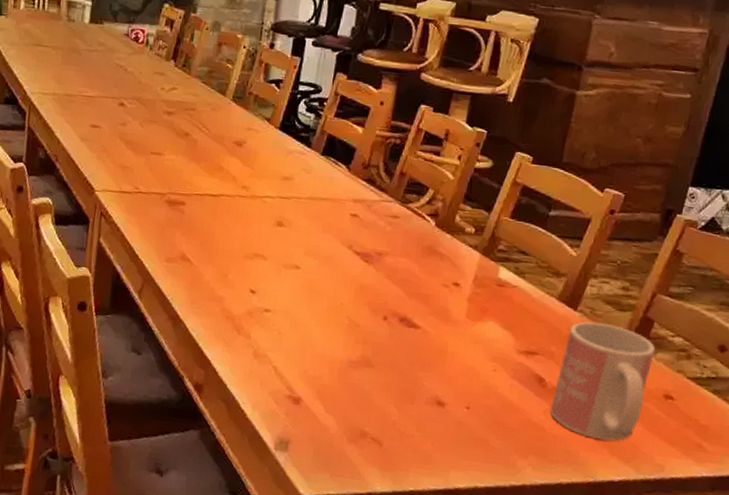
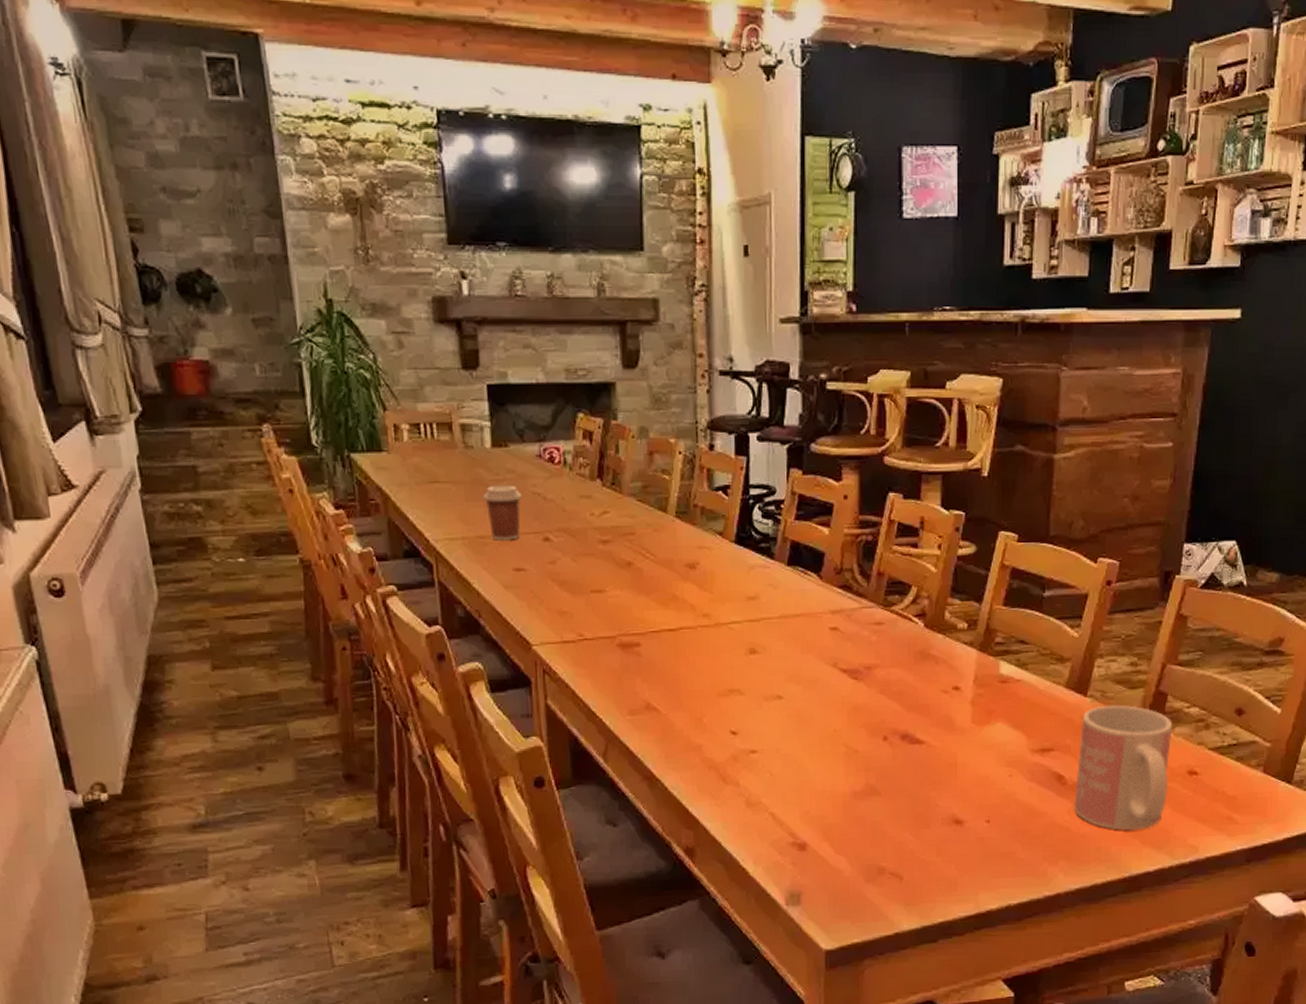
coffee cup: none [75,55,108,102] -> present [483,485,523,541]

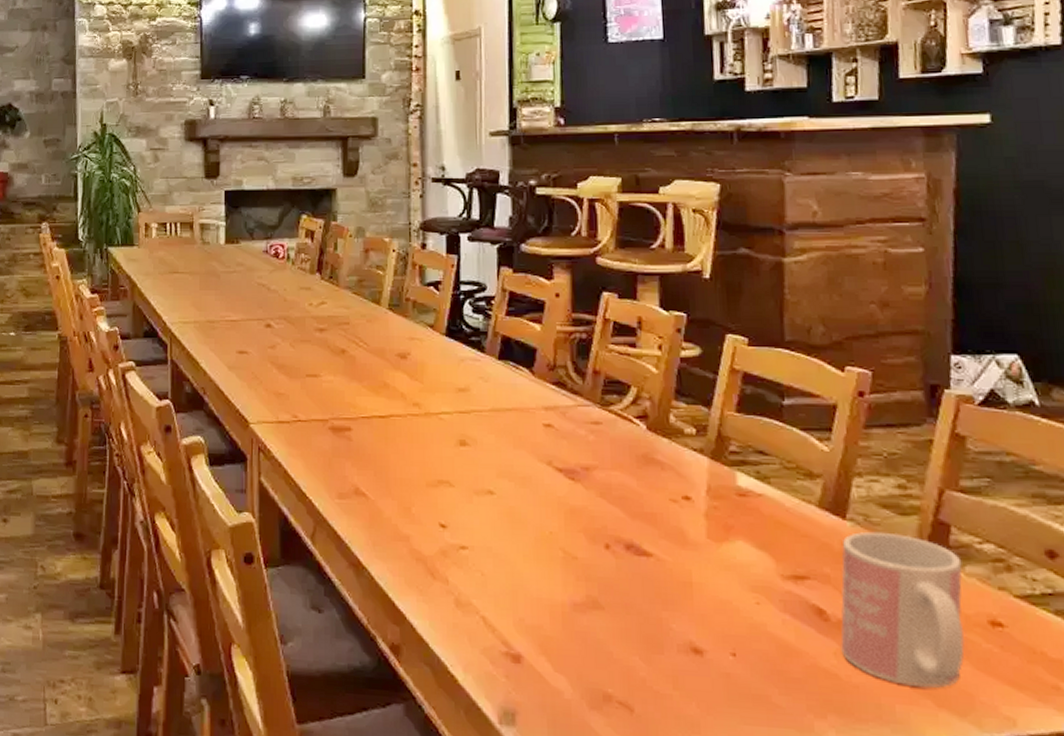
coffee cup: present [483,485,523,541] -> none [215,276,249,326]

